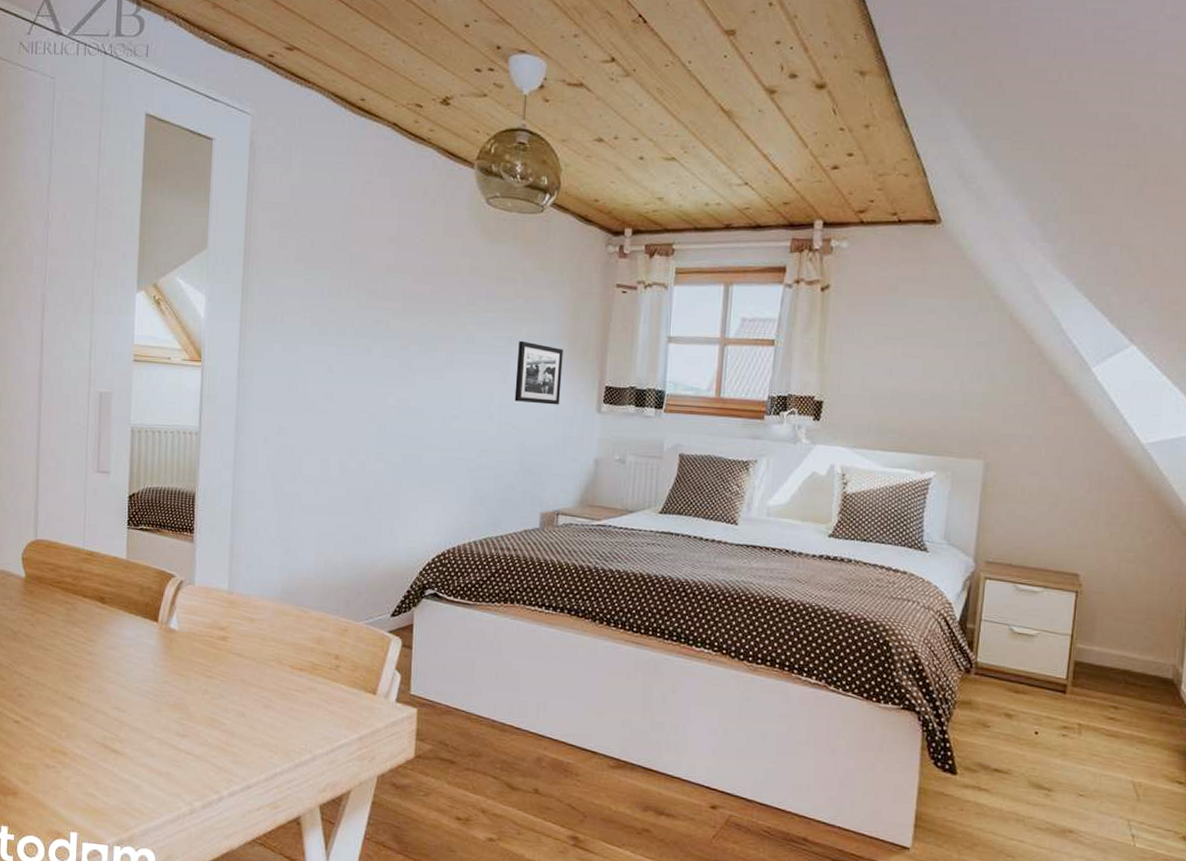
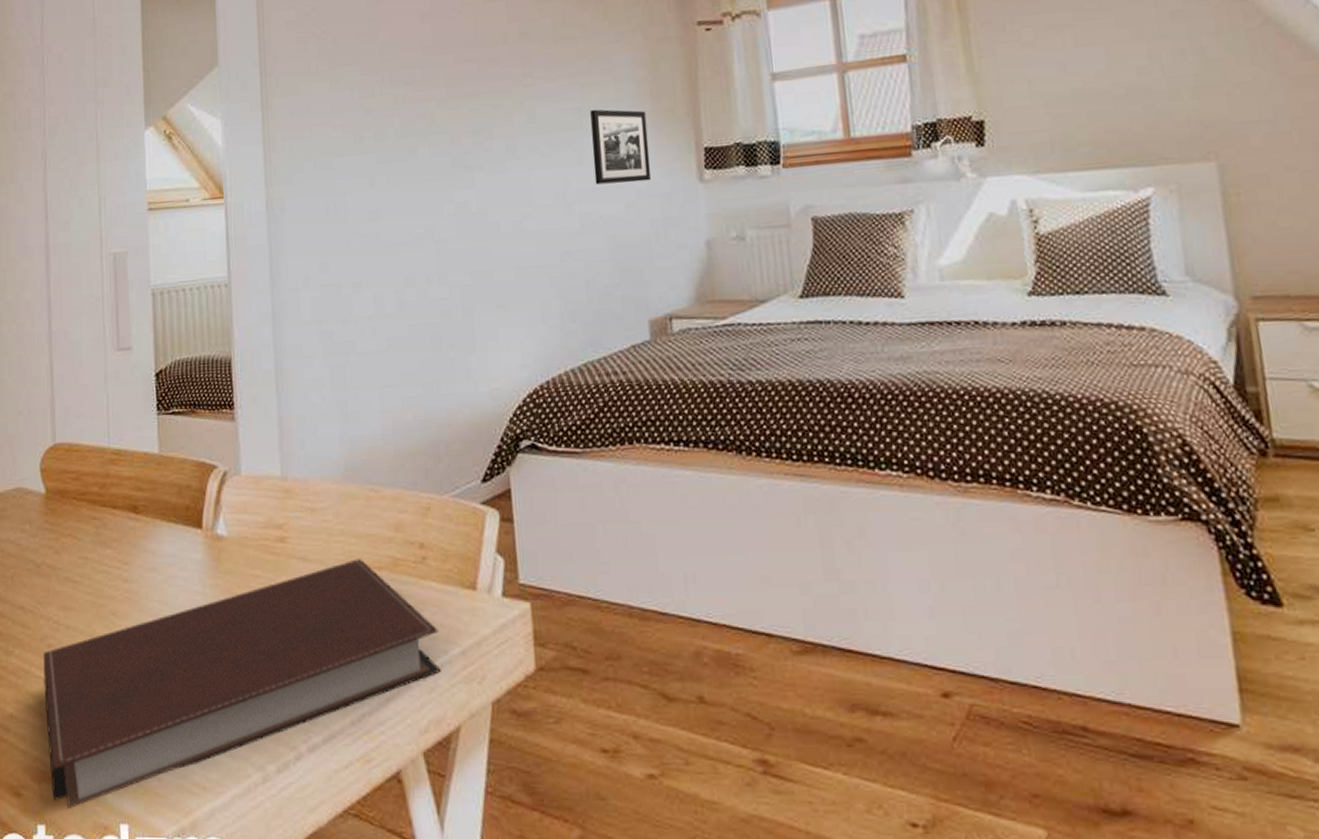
notebook: none [13,660,343,817] -> present [43,559,441,808]

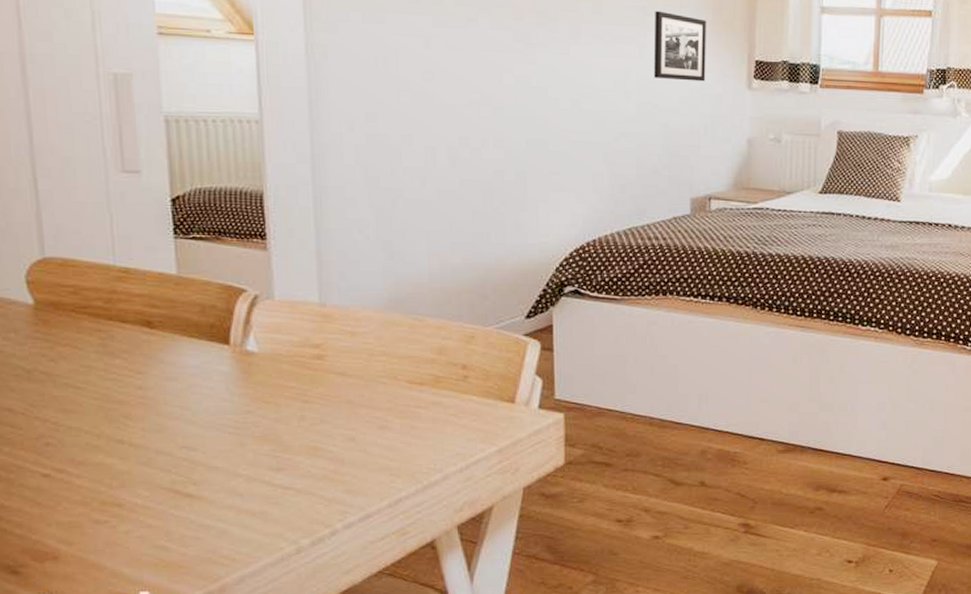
notebook: present [43,559,441,808] -> none [40,376,478,581]

